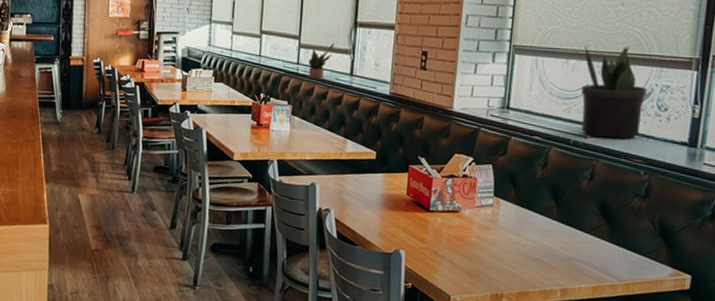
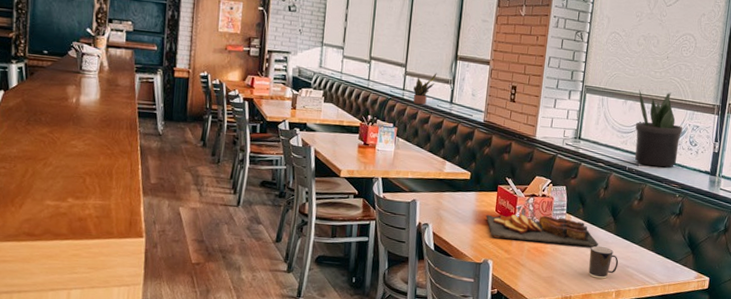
food platter: none [395,197,536,237] -> present [486,213,598,248]
mug: none [524,234,564,274] -> present [588,245,619,279]

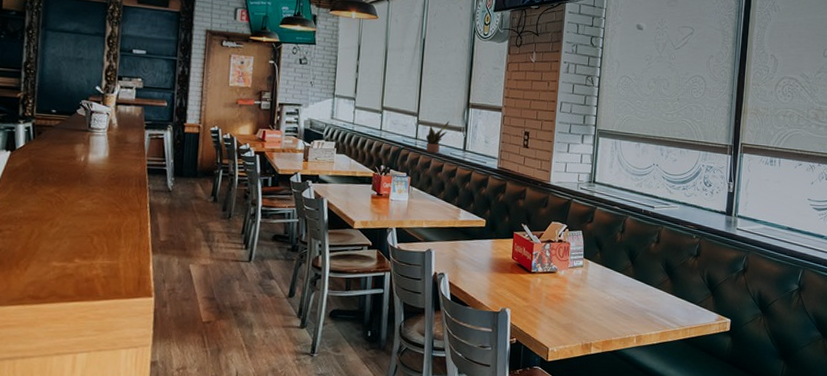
food platter: present [486,213,598,248] -> none [502,259,617,292]
mug: present [588,245,619,279] -> none [608,290,639,324]
planter: present [634,89,683,168] -> none [649,132,697,209]

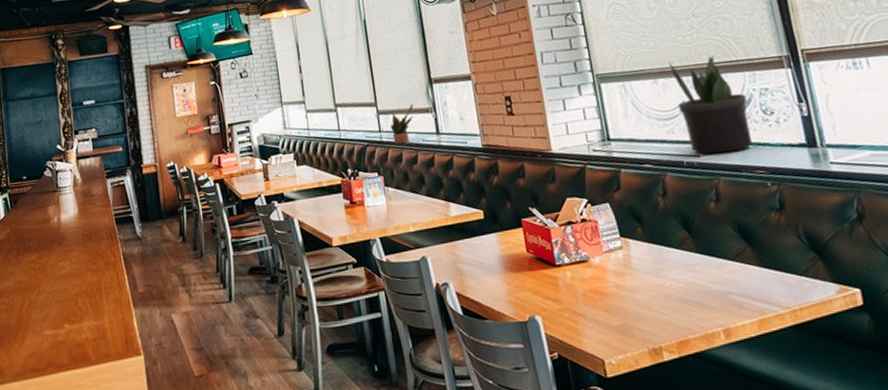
planter: none [649,132,697,209] -> present [668,56,753,155]

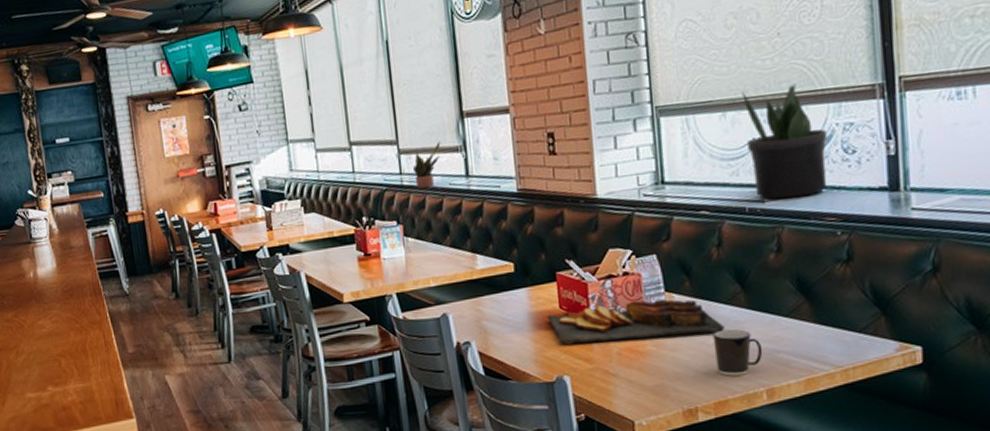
food platter: none [516,244,678,287] -> present [547,299,724,345]
mug: none [667,271,716,317] -> present [712,328,763,376]

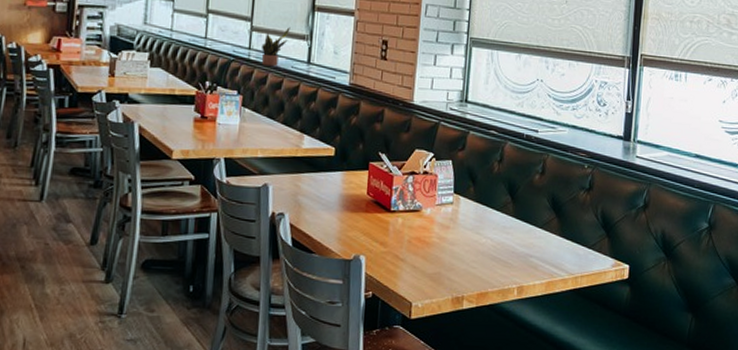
food platter: present [547,299,724,345] -> none [355,195,494,234]
mug: present [712,328,763,376] -> none [483,232,520,272]
planter: present [742,84,828,200] -> none [533,40,589,133]

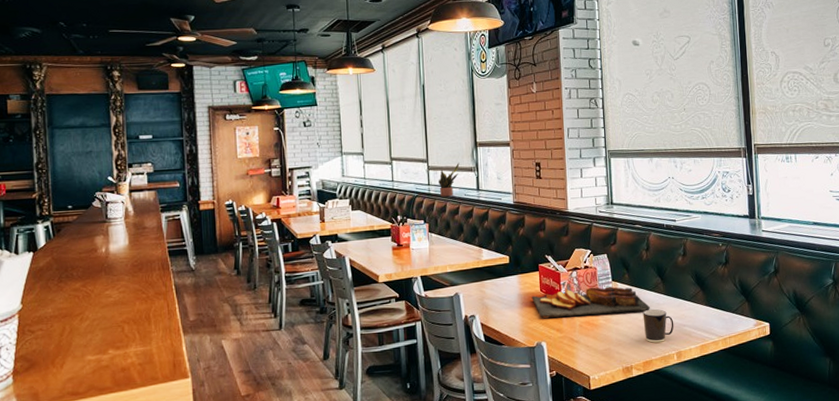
food platter: none [355,195,494,234] -> present [531,287,650,319]
mug: none [483,232,520,272] -> present [642,309,674,343]

